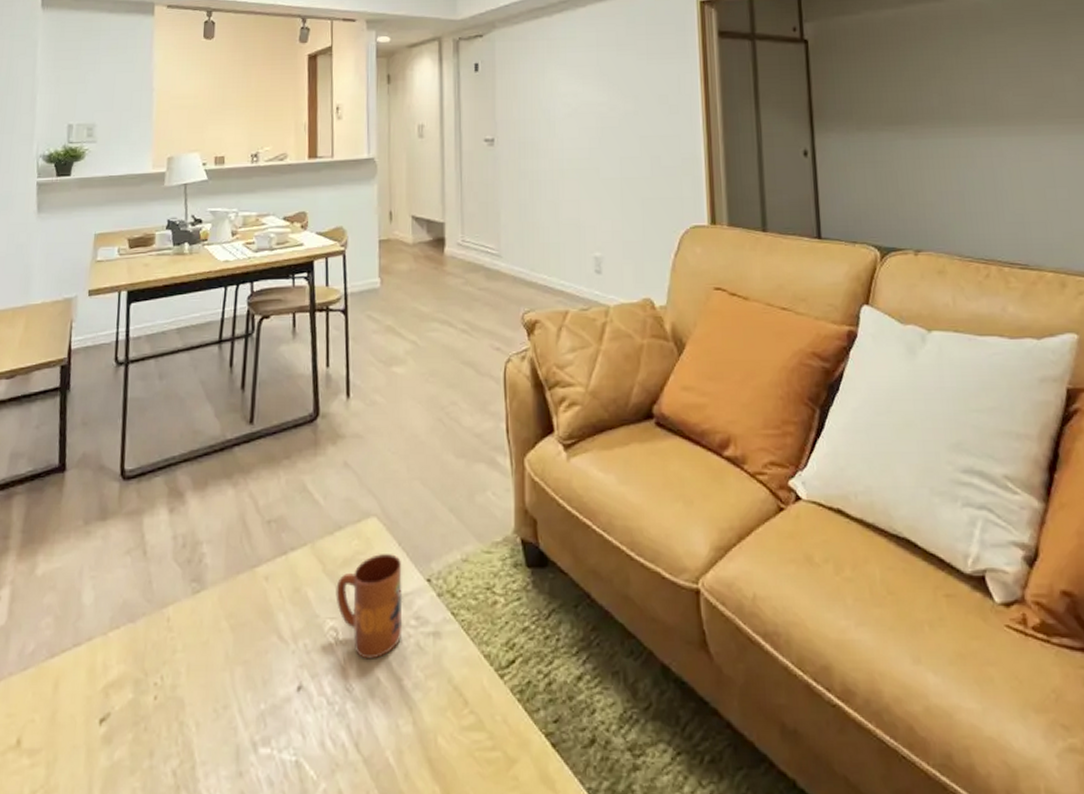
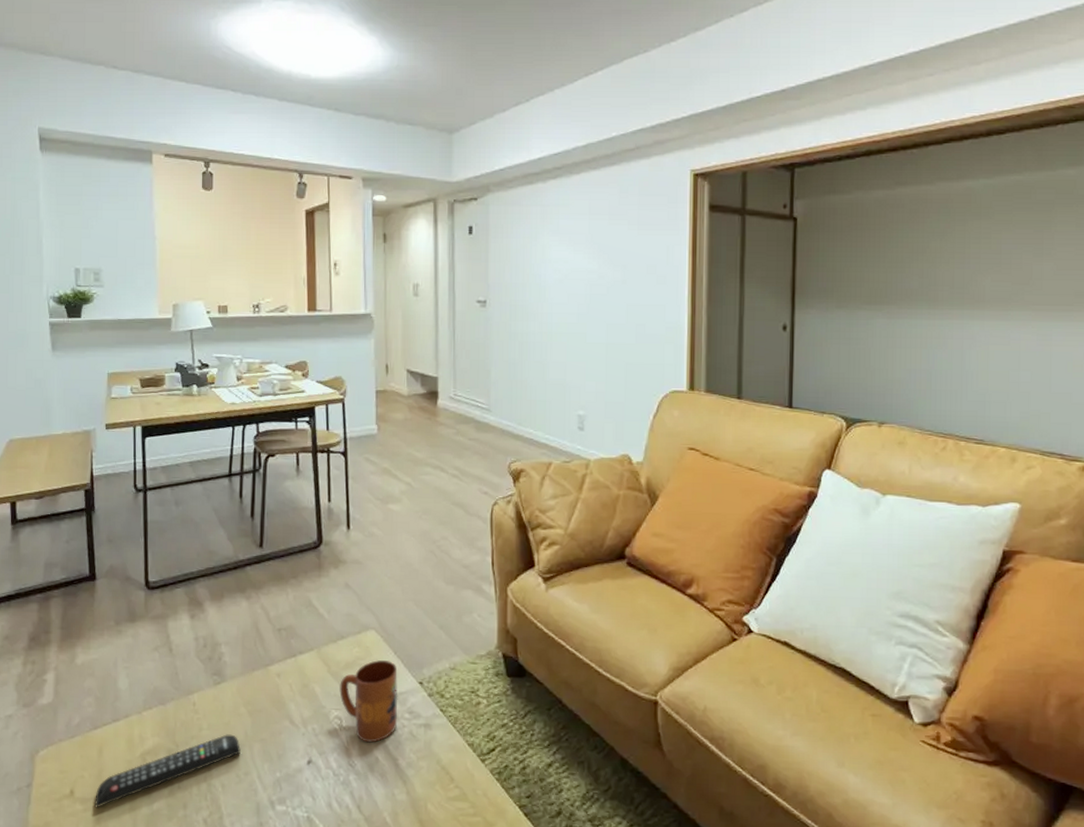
remote control: none [44,656,220,762] -> present [95,734,241,808]

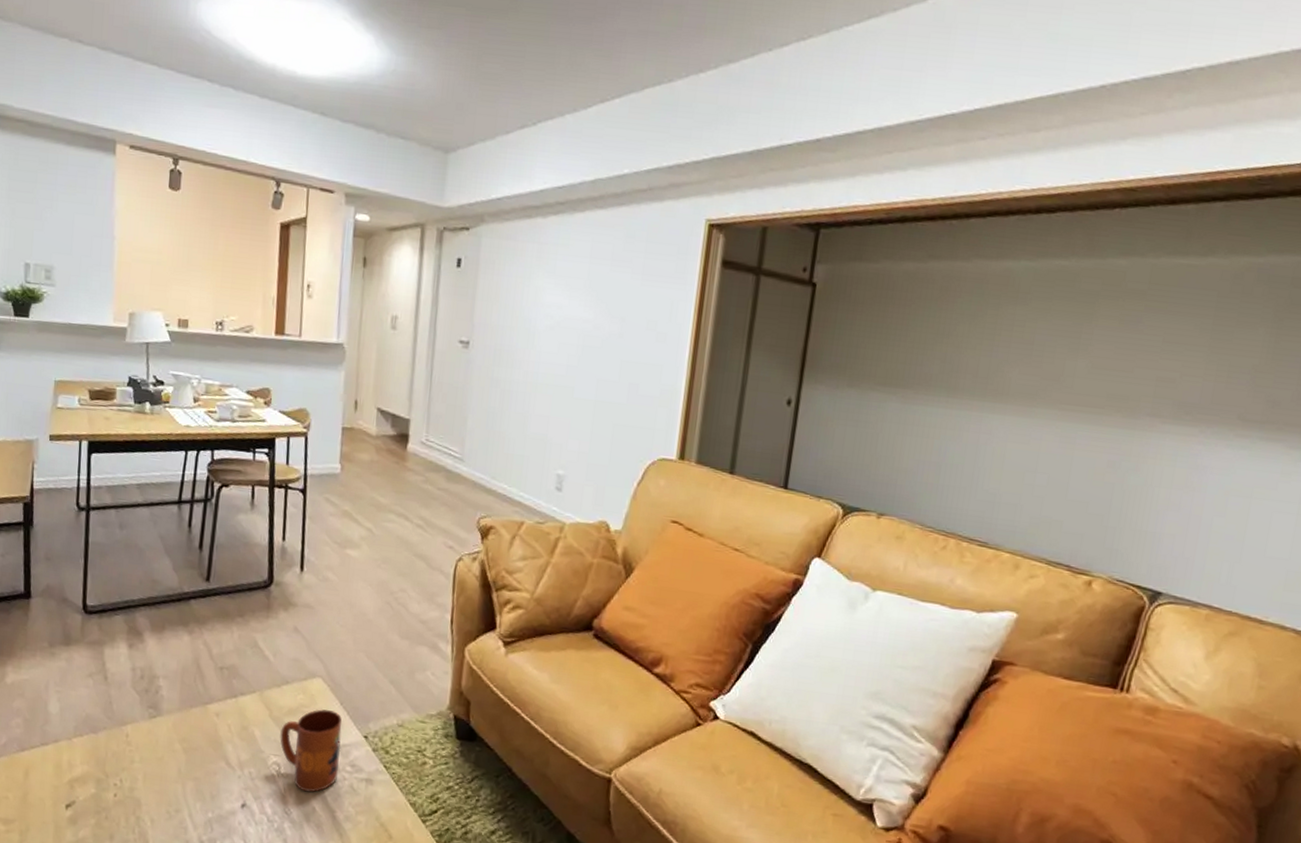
remote control: present [95,734,241,808] -> none [18,769,173,831]

